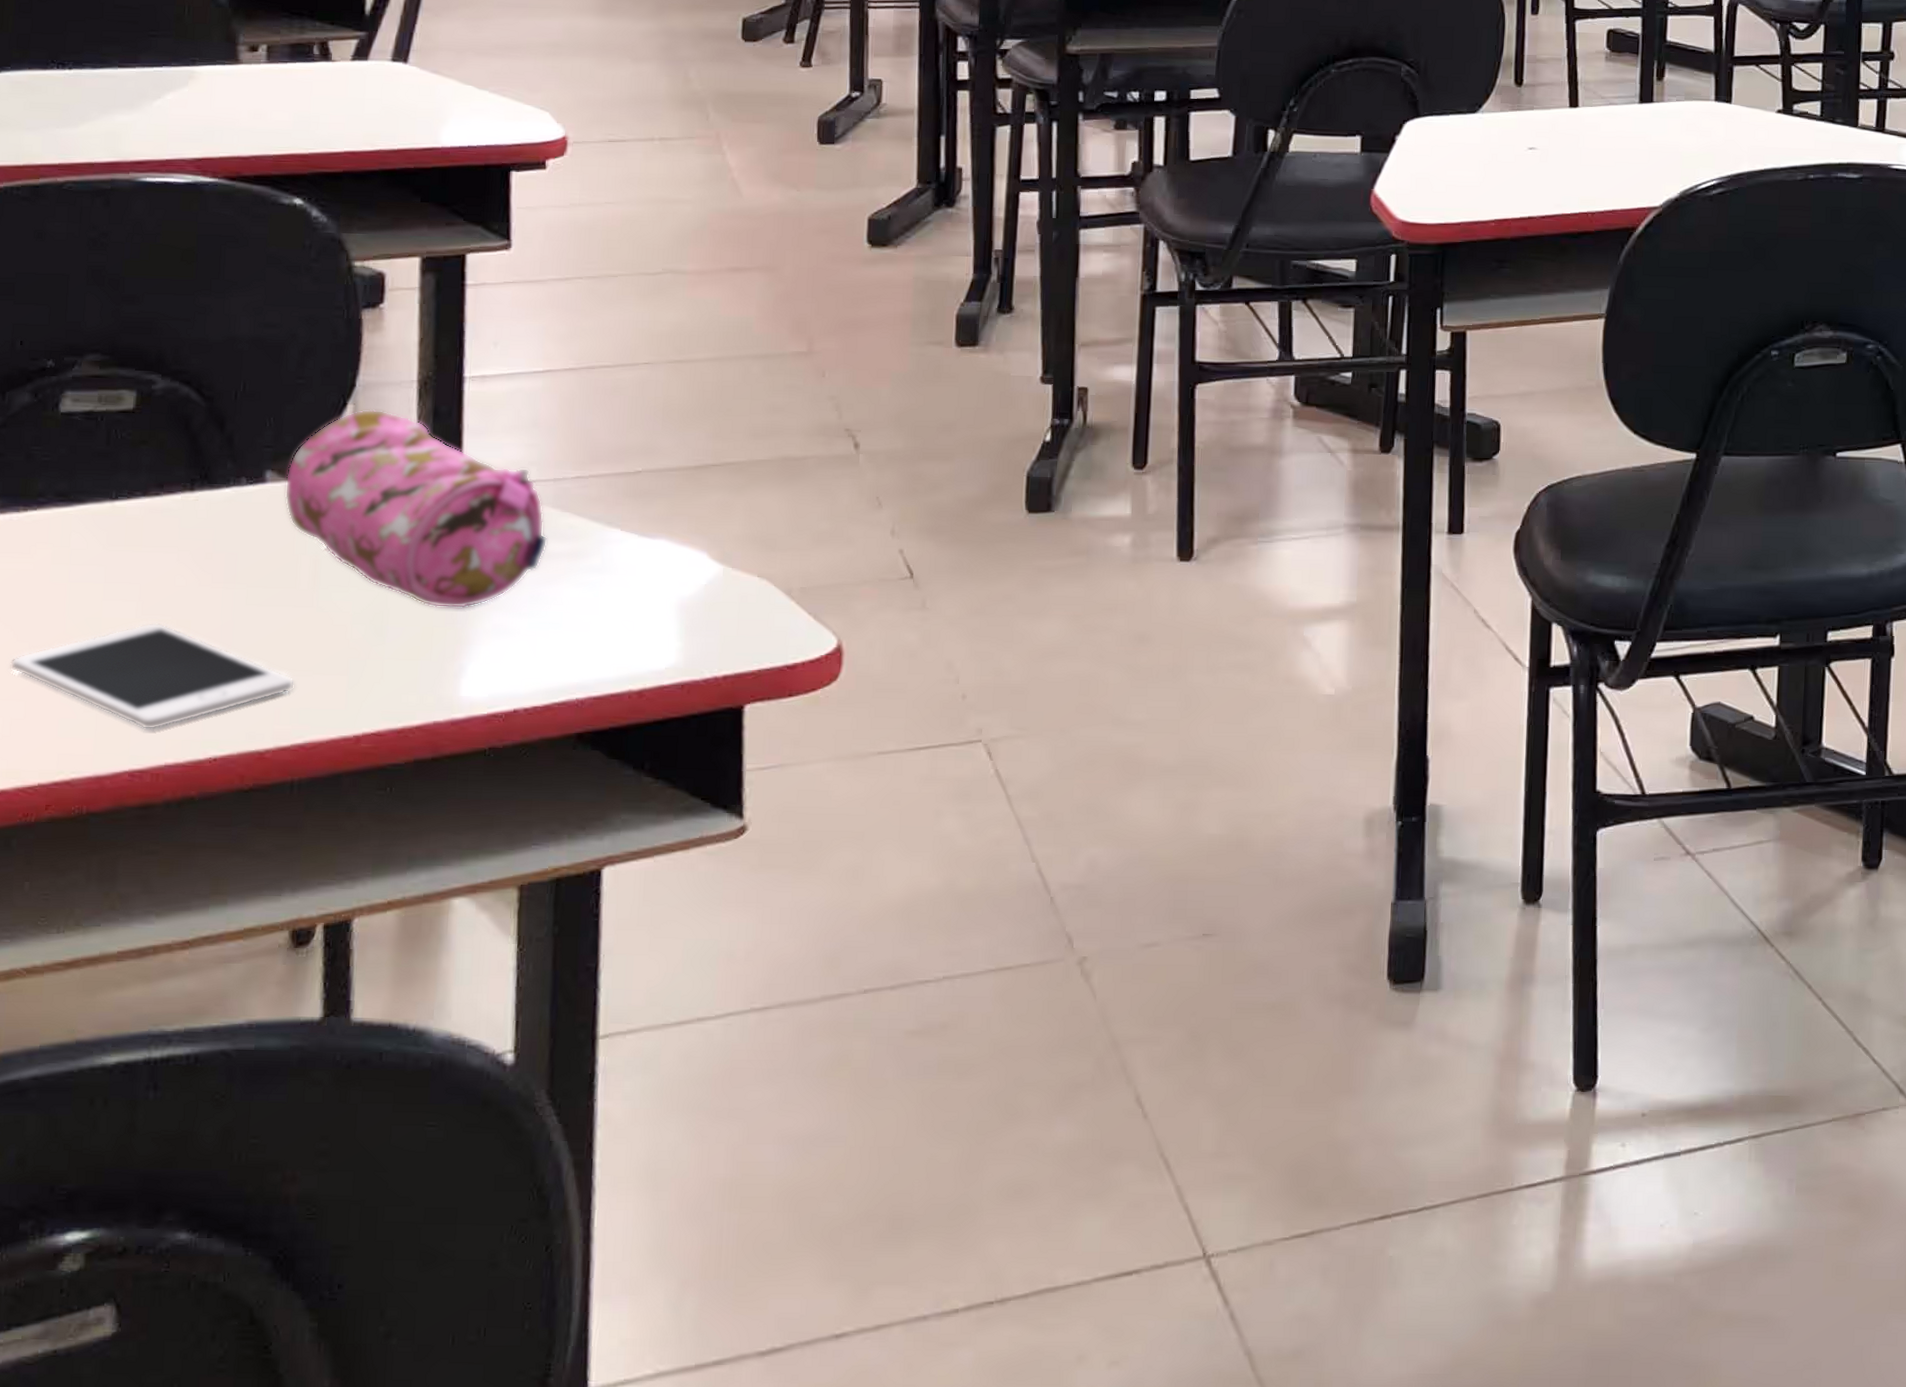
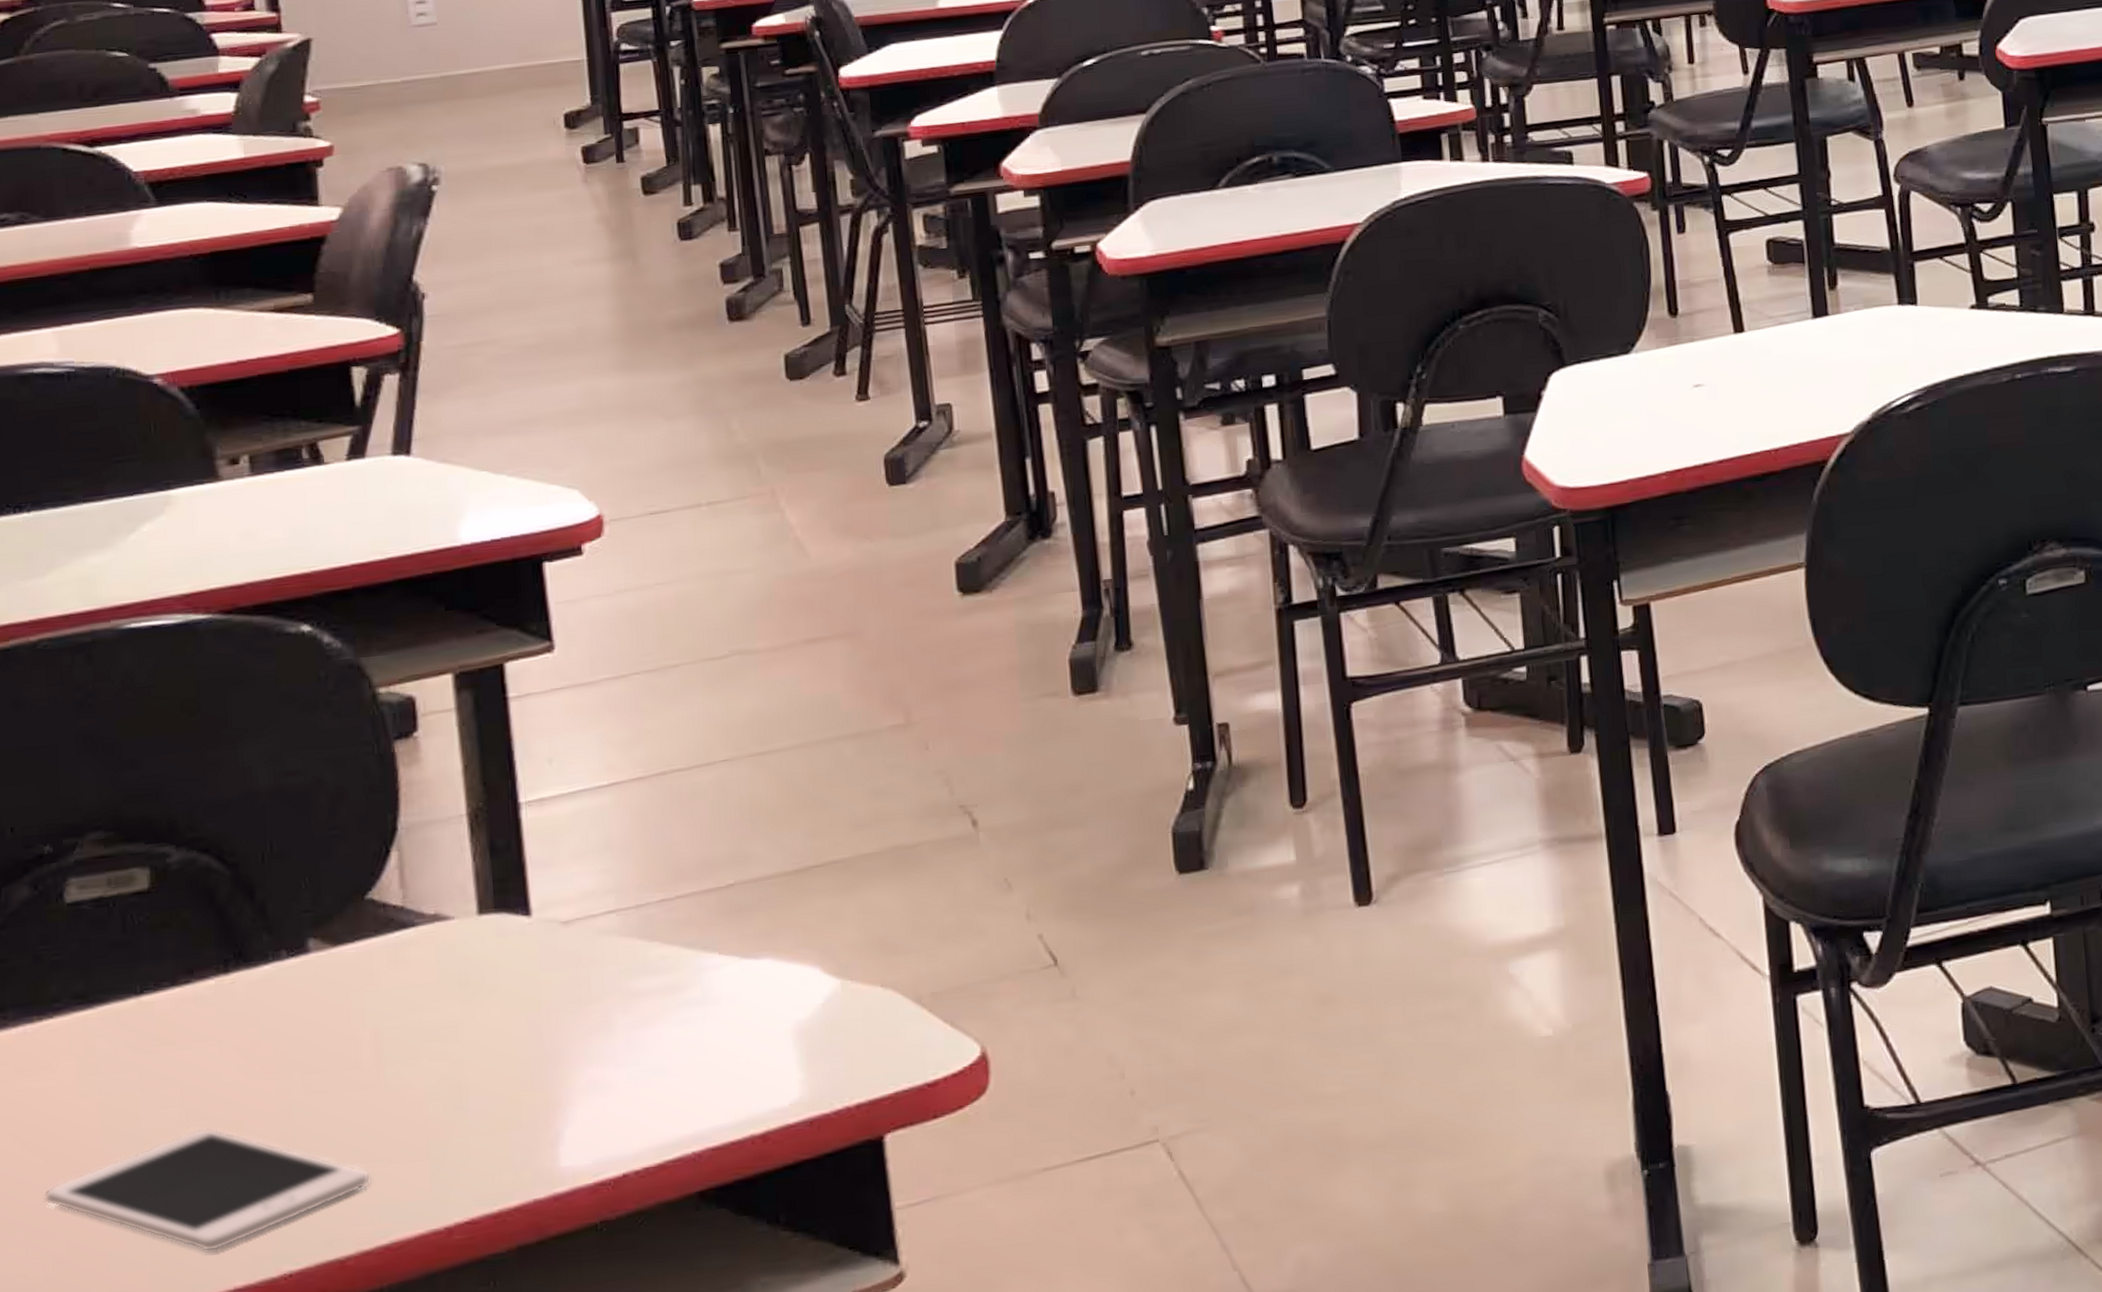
pencil case: present [284,409,548,609] -> none [331,852,638,1070]

